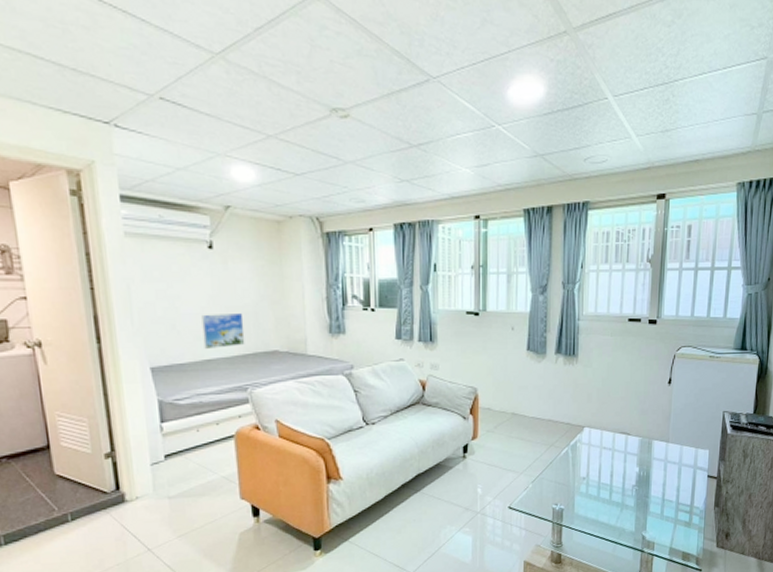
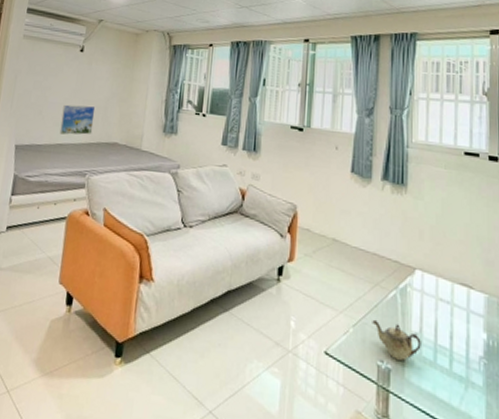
teapot: none [548,473,588,501] -> present [372,319,421,361]

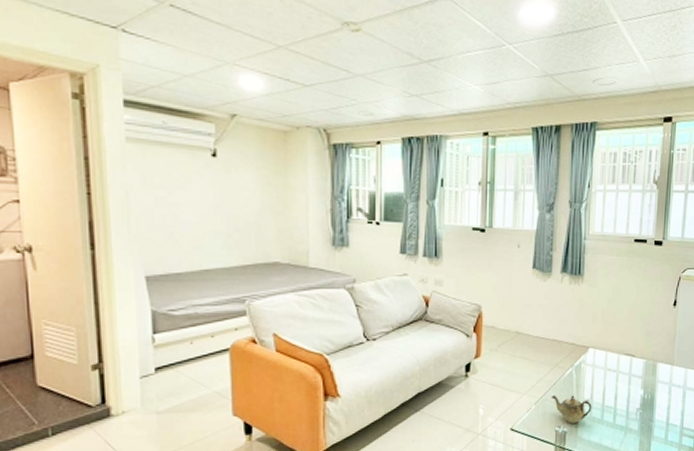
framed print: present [59,104,96,135] -> none [201,223,245,258]

